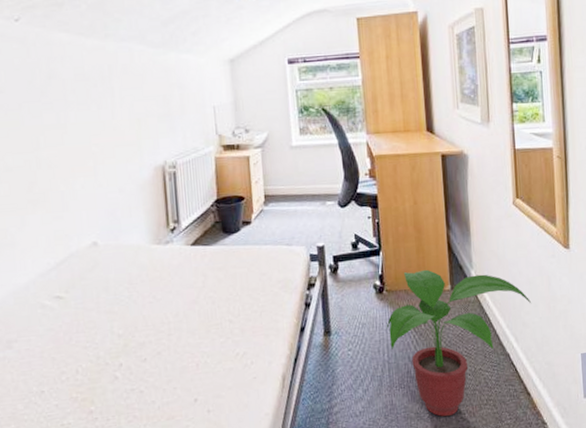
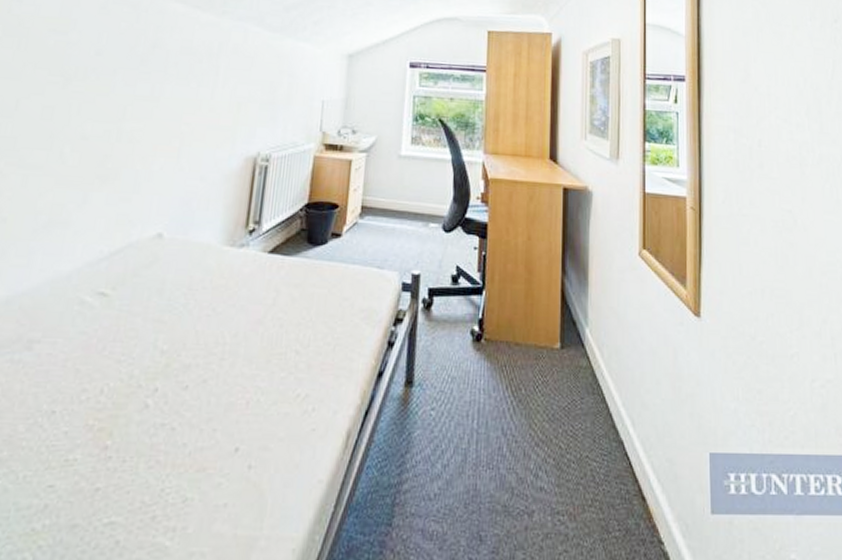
potted plant: present [386,269,532,417] -> none [480,319,654,515]

